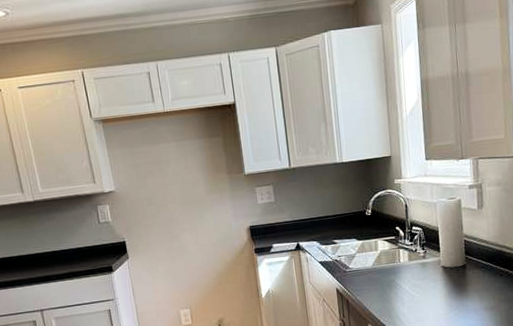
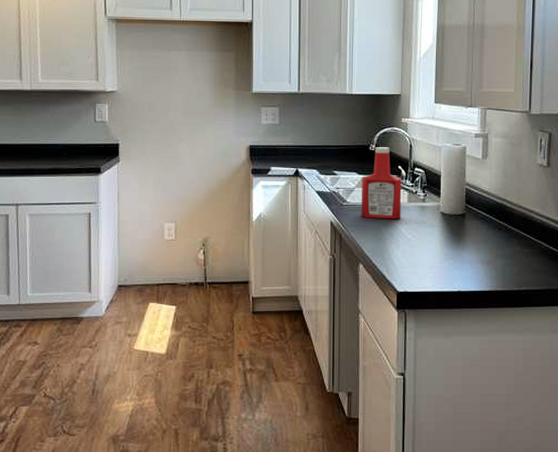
ketchup bottle: none [362,210,404,282] -> present [361,147,402,220]

